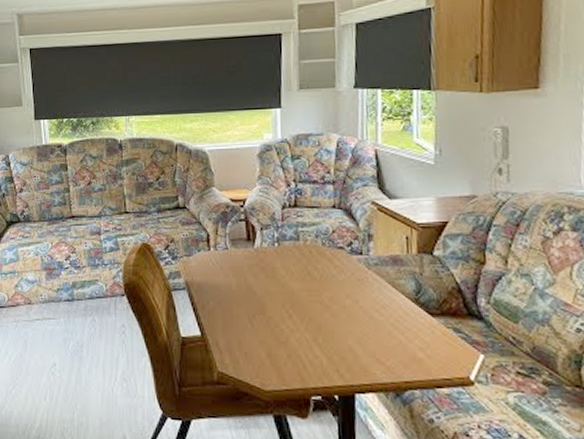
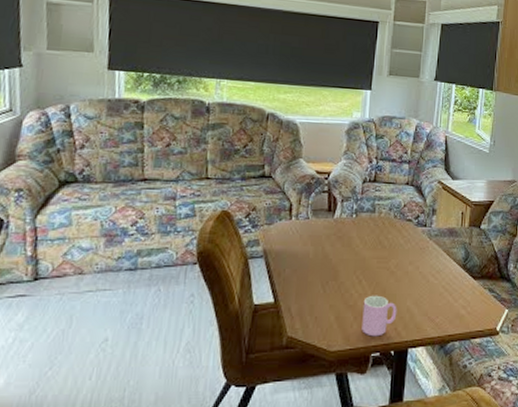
cup: none [296,331,337,378] -> present [362,295,397,337]

